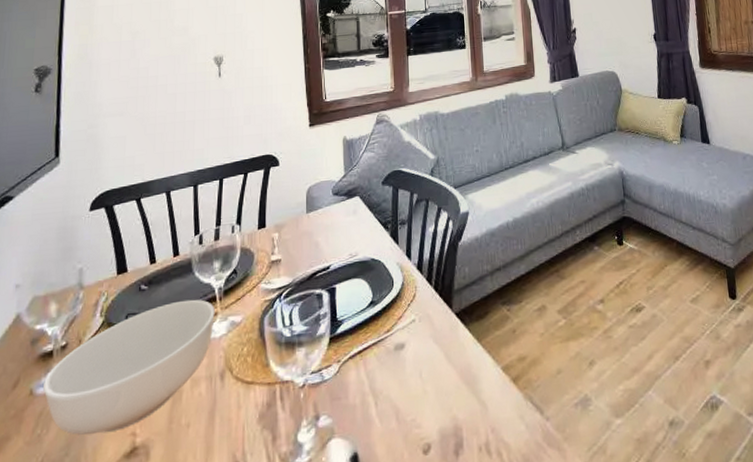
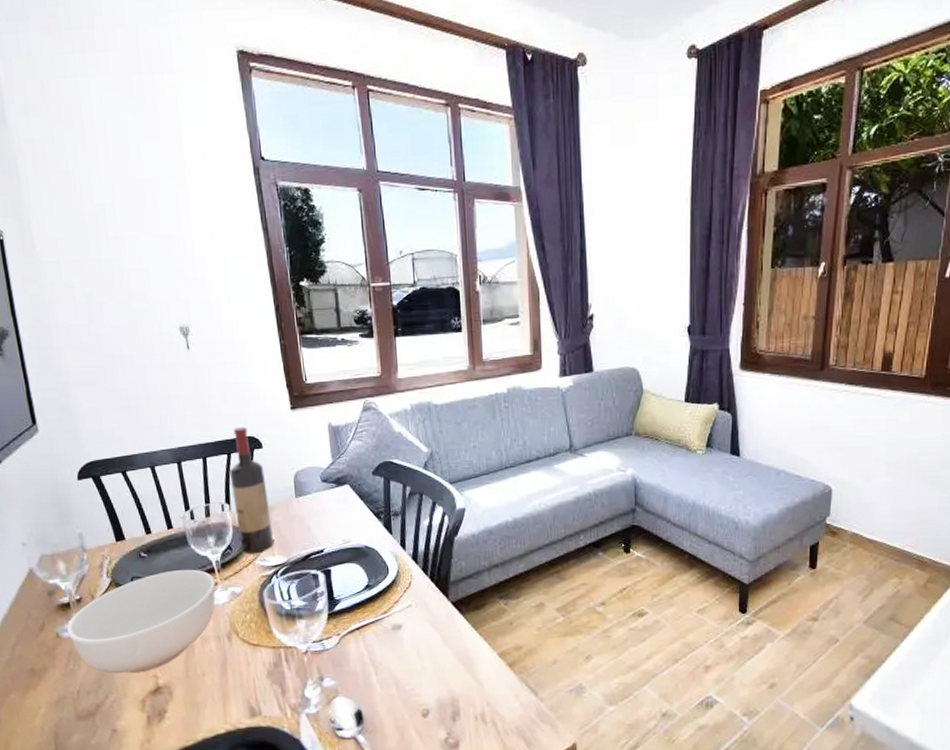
wine bottle: none [243,145,280,277] -> present [229,426,273,554]

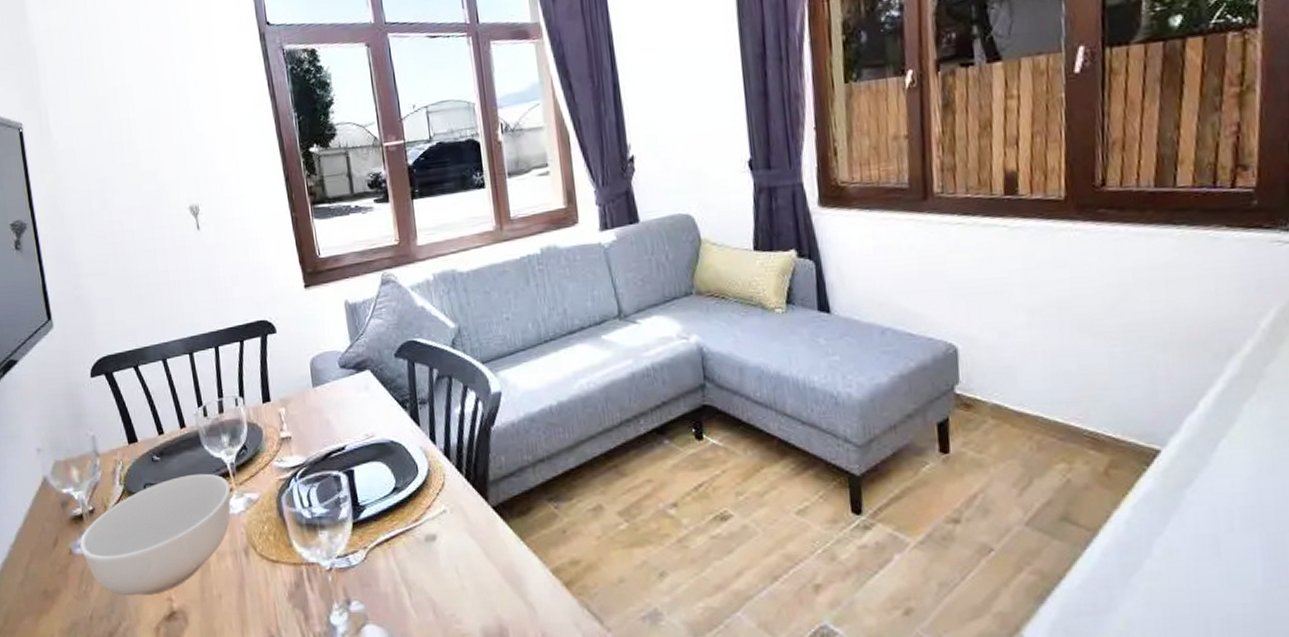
wine bottle: present [229,426,273,554] -> none [242,310,291,454]

